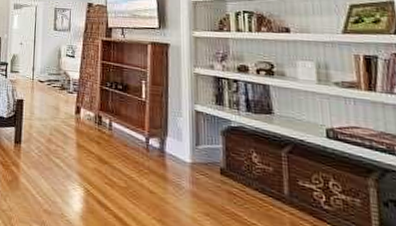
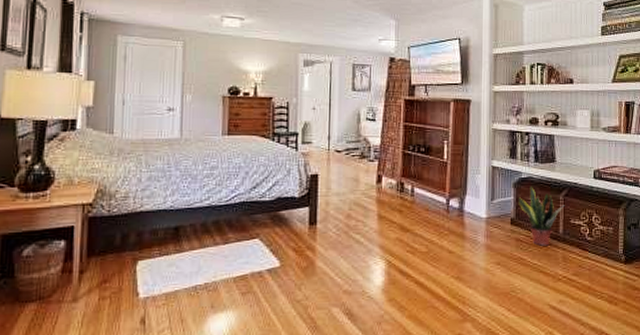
potted plant: none [228,137,289,206] -> present [518,187,565,246]

